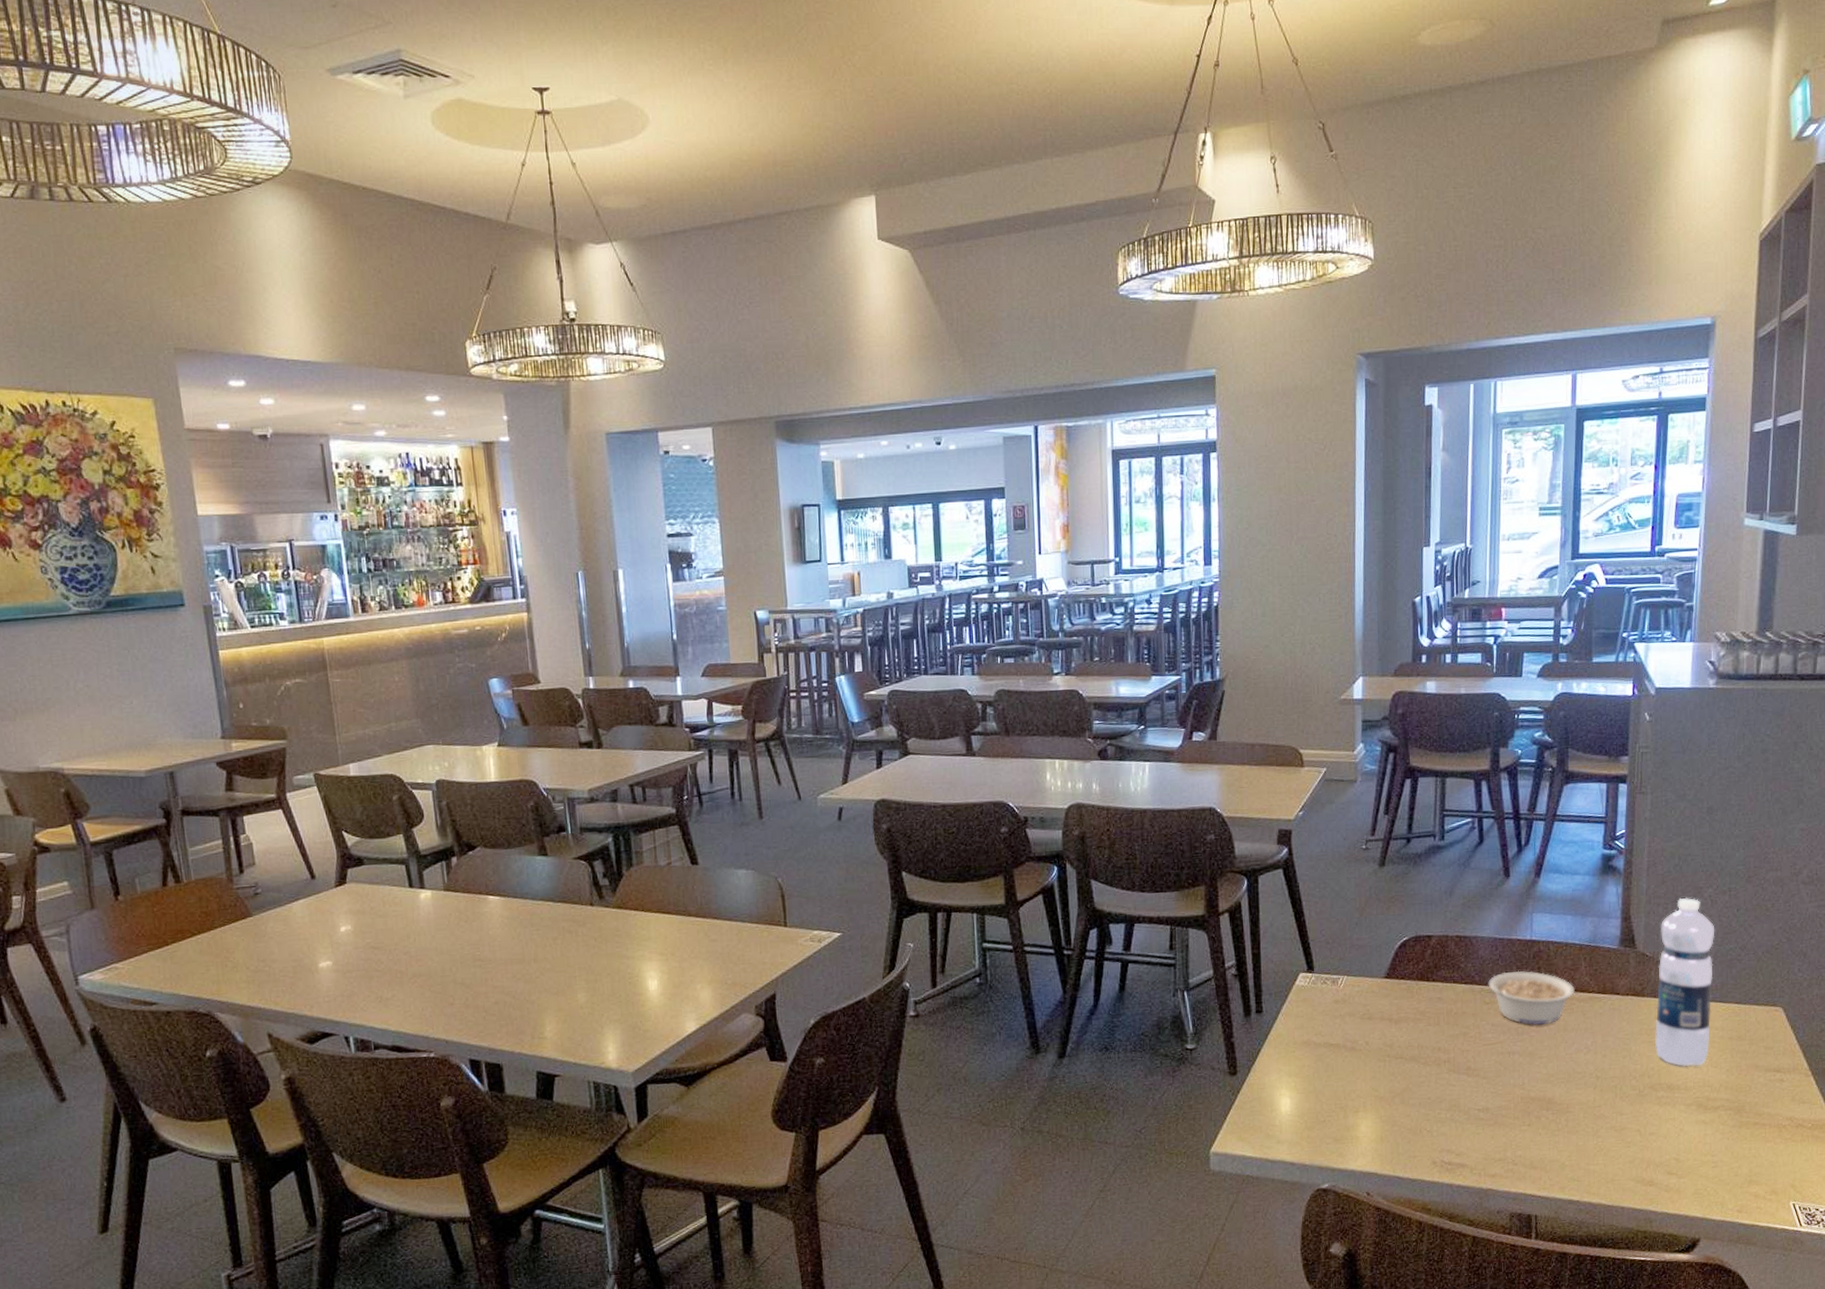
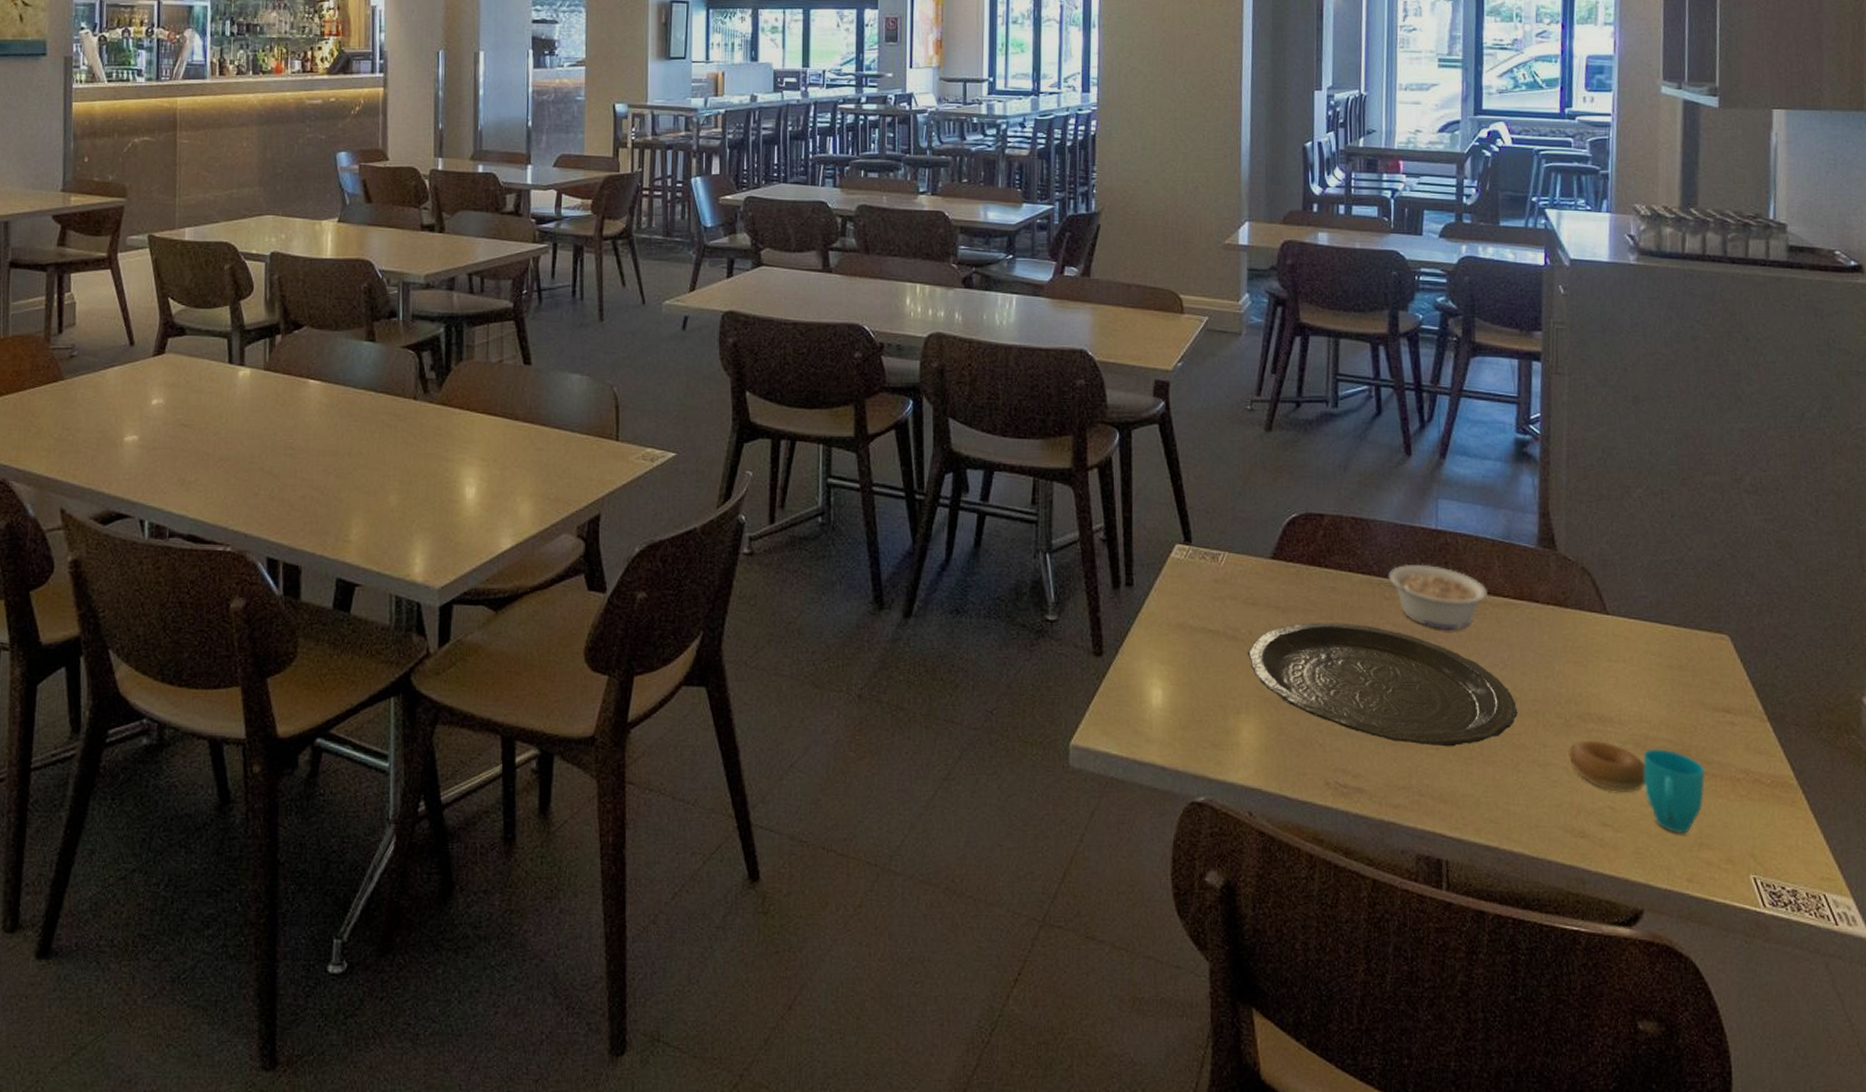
plate: none [1364,1027,1599,1123] -> present [1247,622,1518,747]
cup: none [1641,1105,1756,1175] -> present [1569,741,1705,834]
water bottle: present [1654,897,1715,1067] -> none [1581,496,1647,696]

